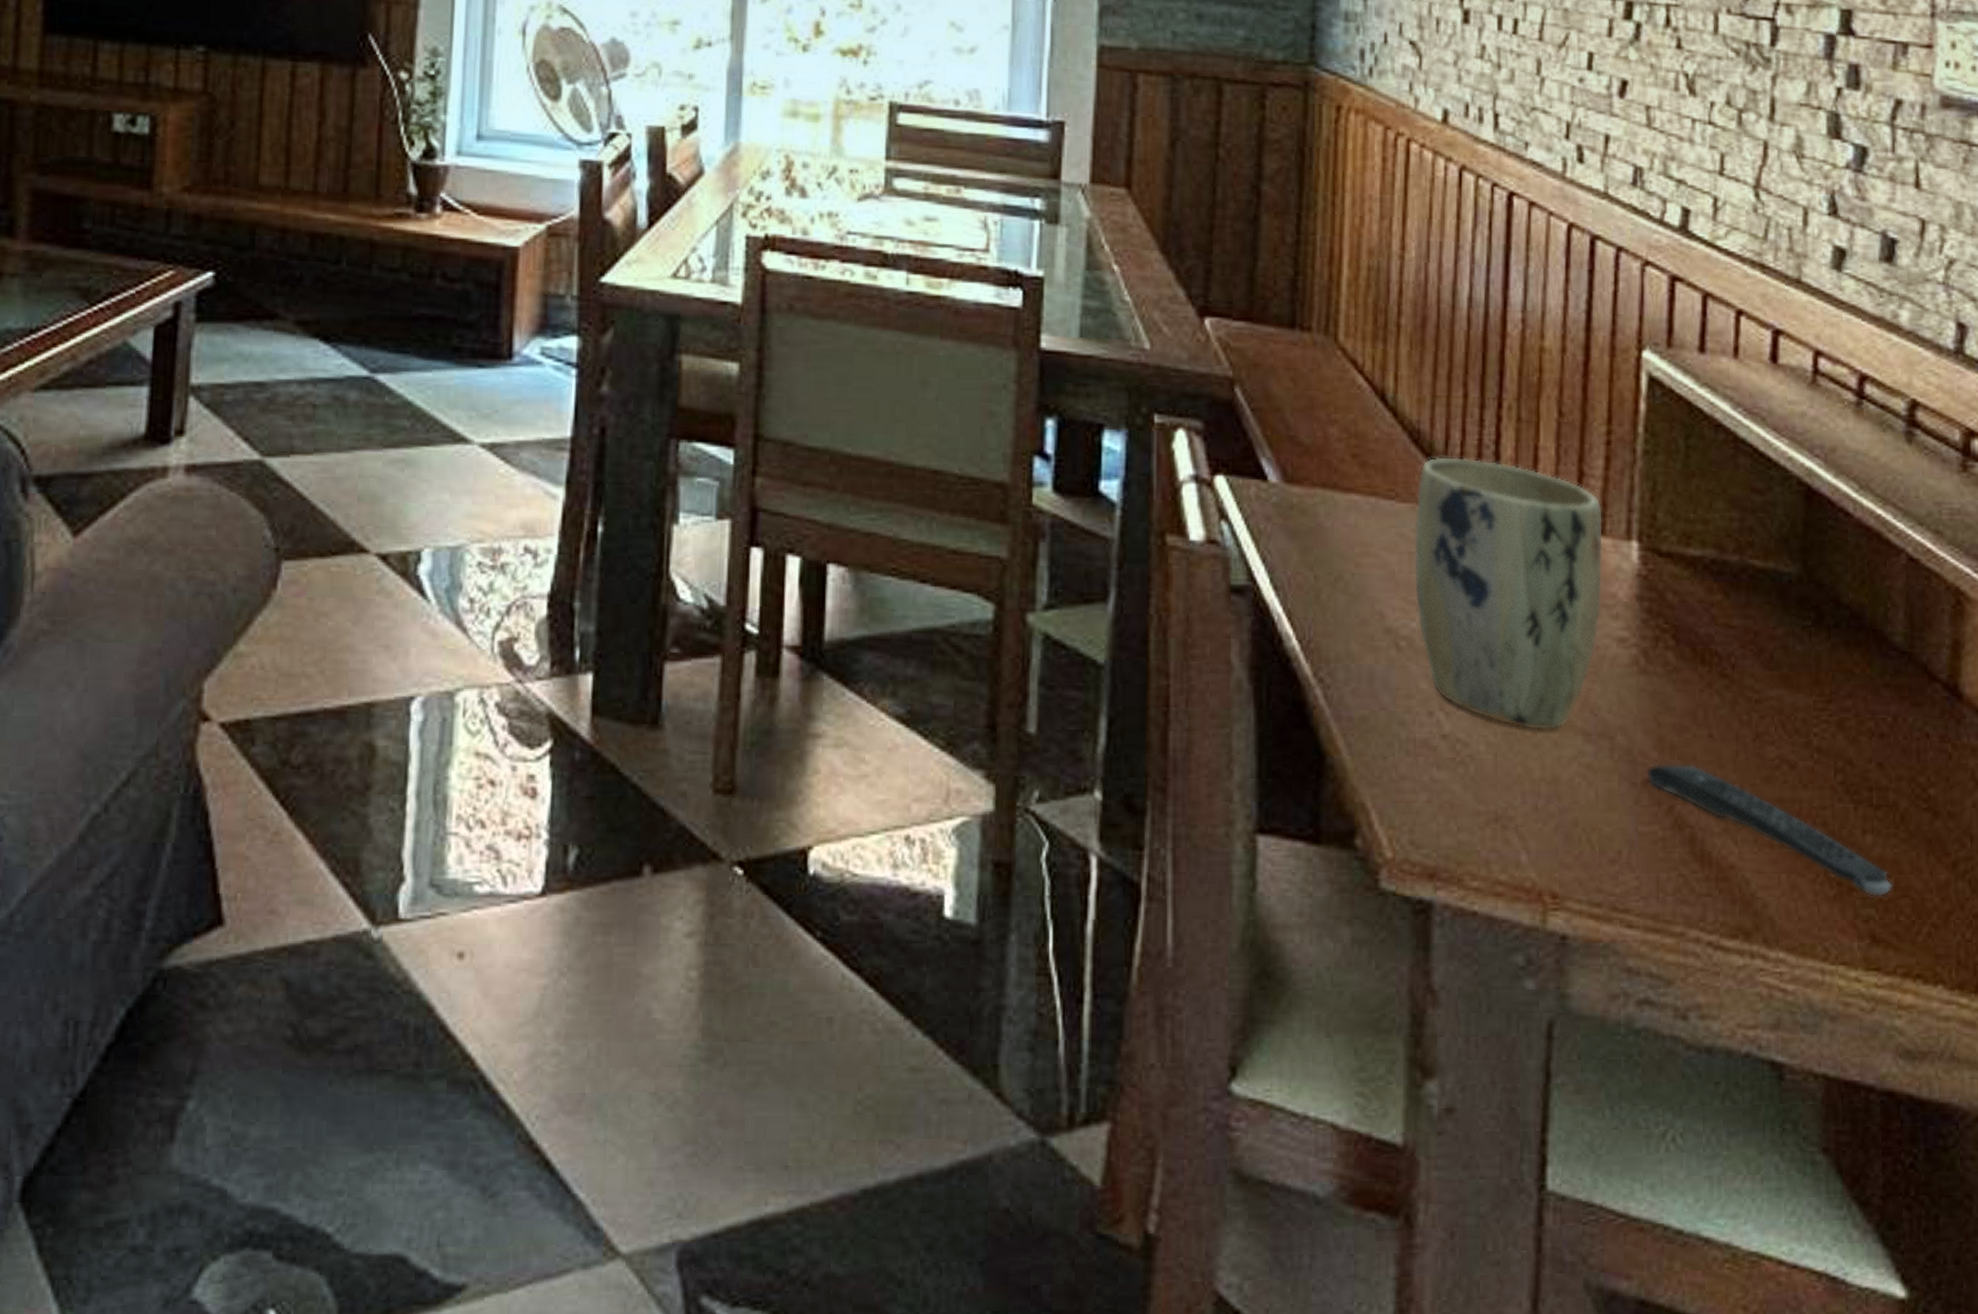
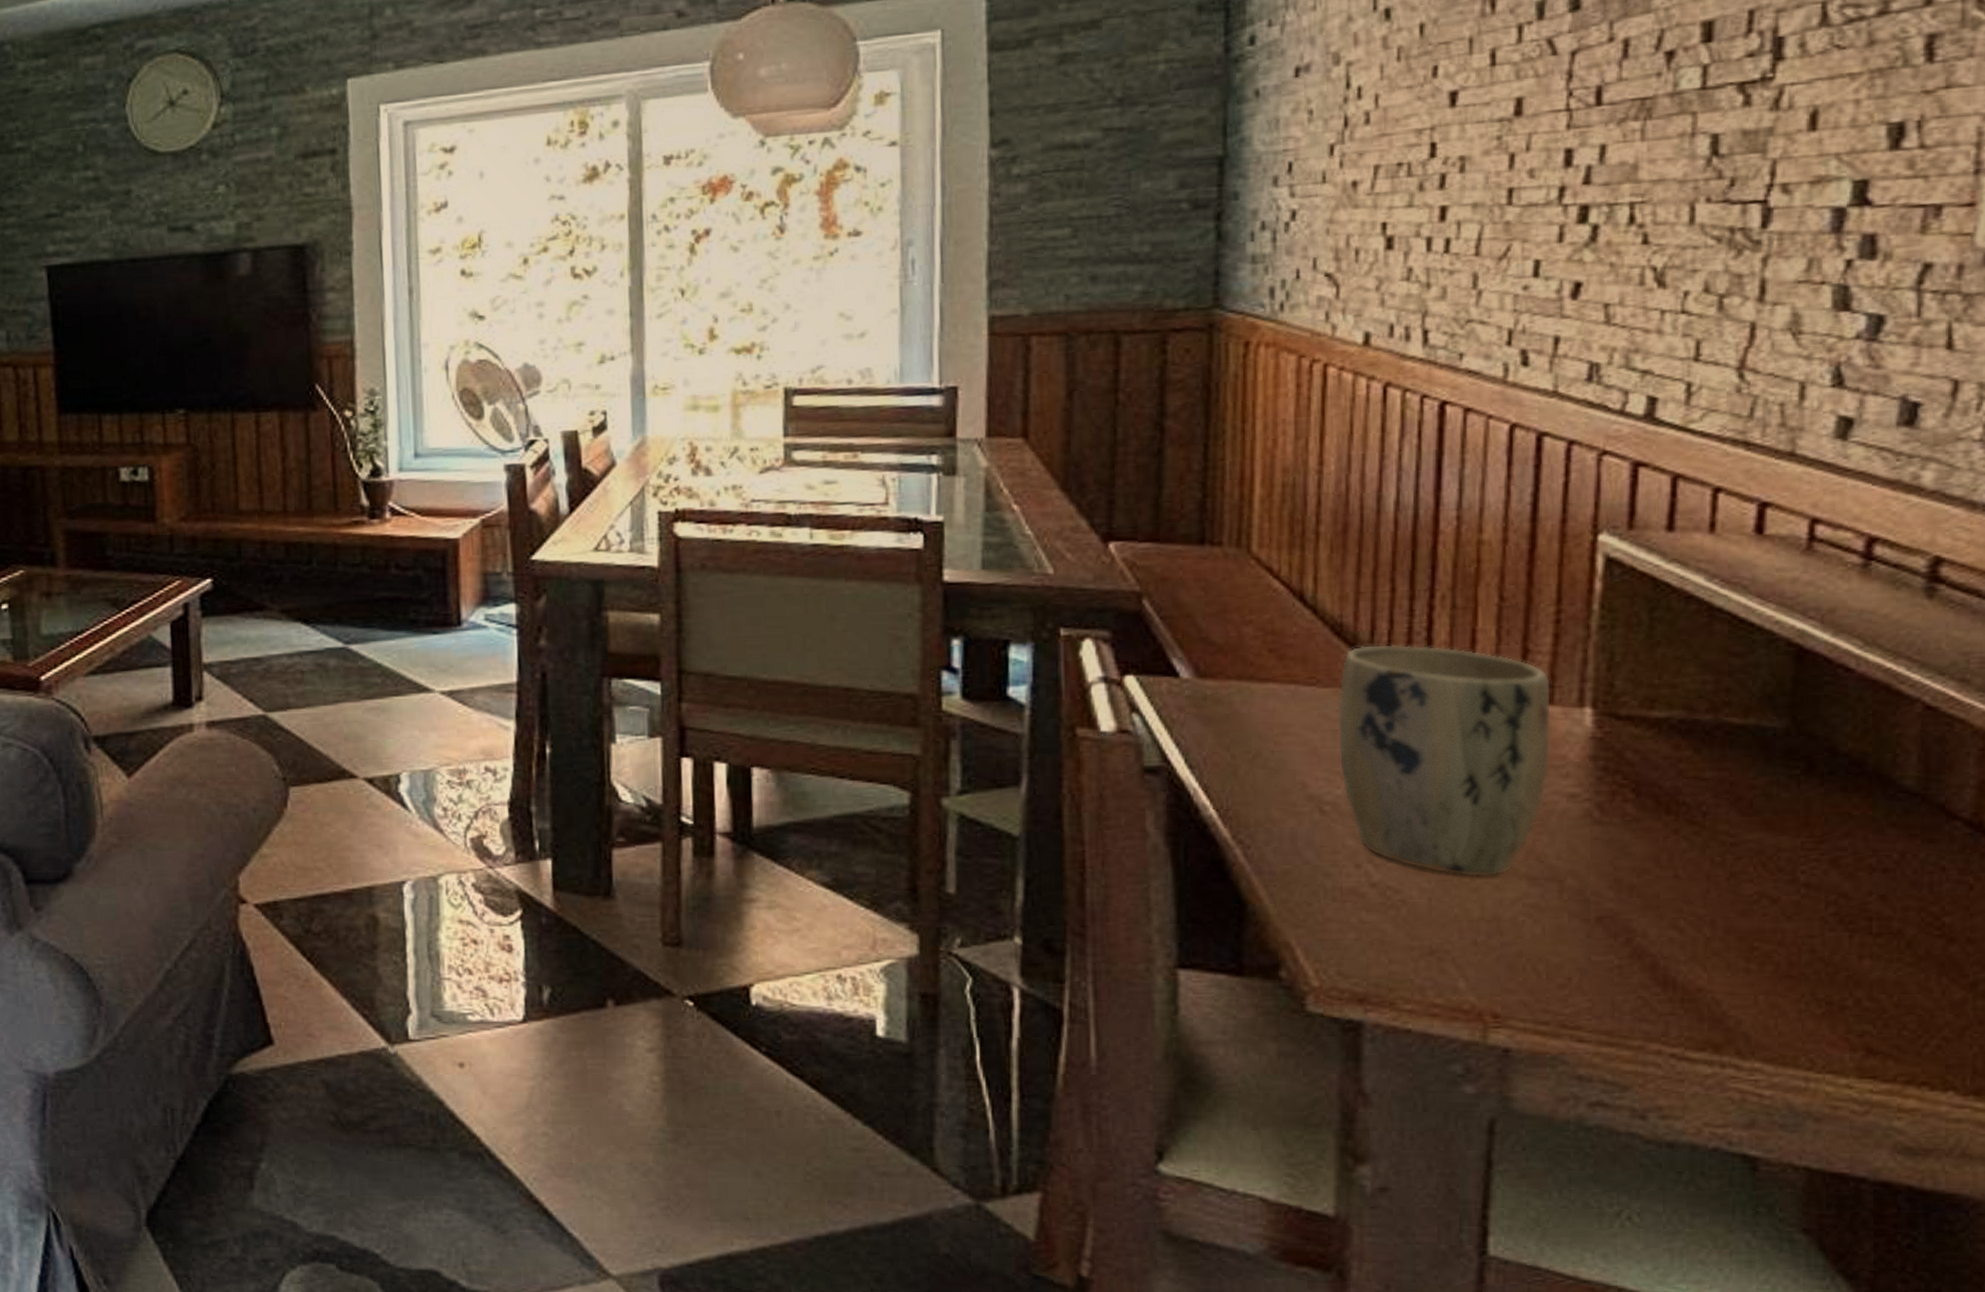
remote control: present [1646,764,1892,897] -> none [1601,902,1894,1015]

